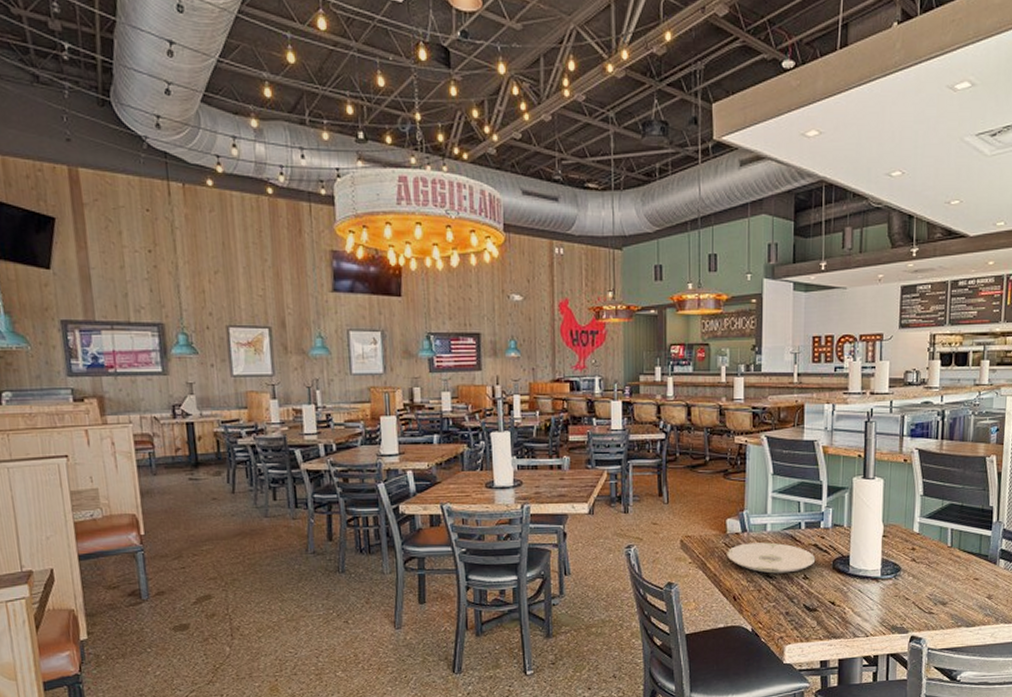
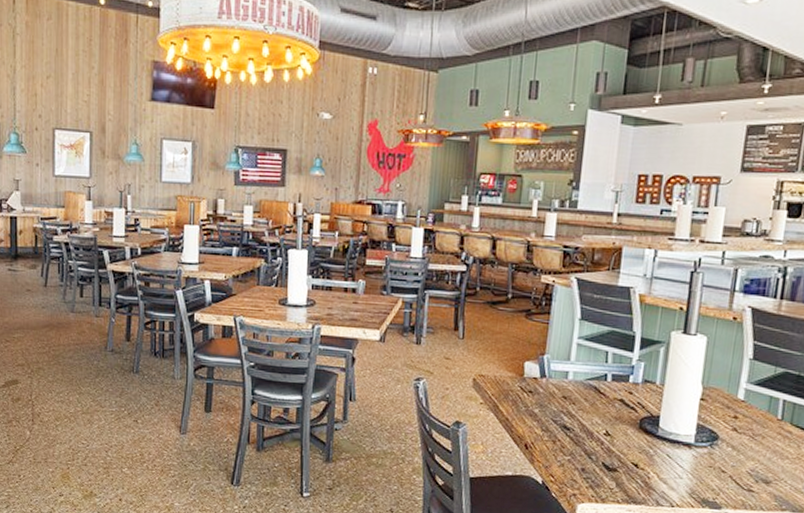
plate: present [727,542,816,574] -> none [522,389,621,427]

